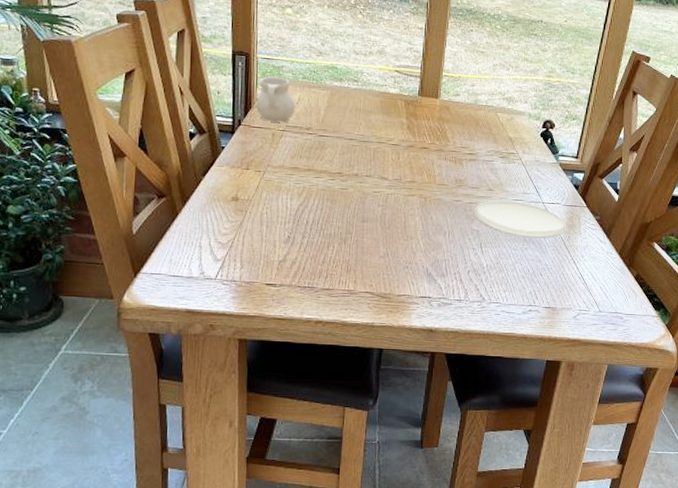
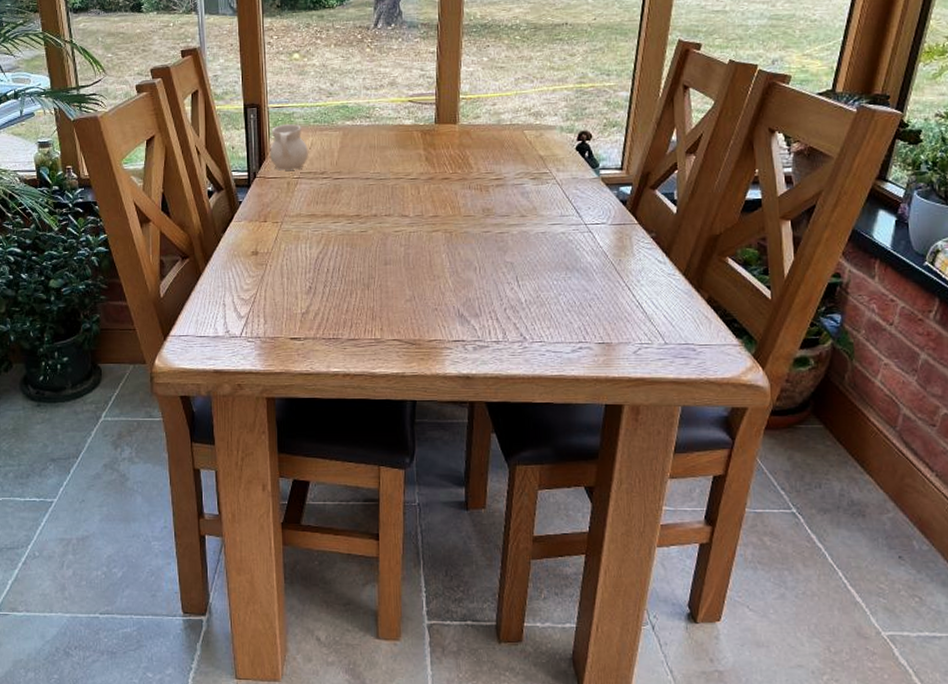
plate: present [474,200,567,239] -> none [506,226,616,266]

